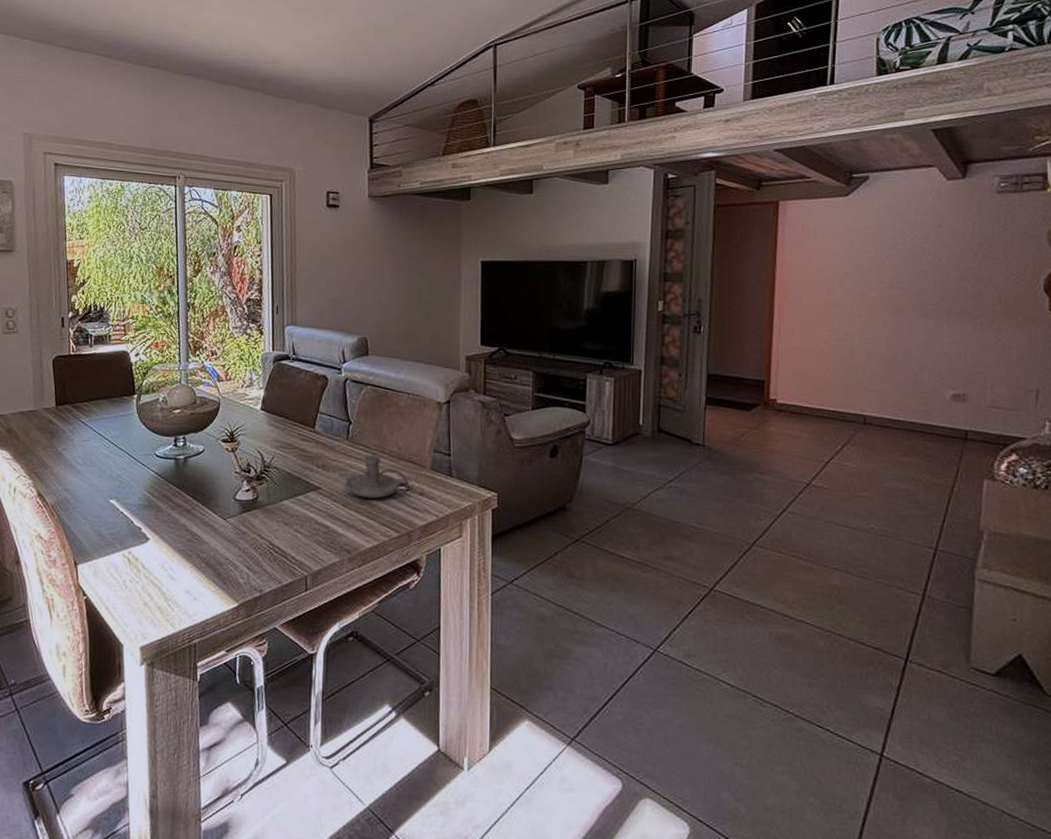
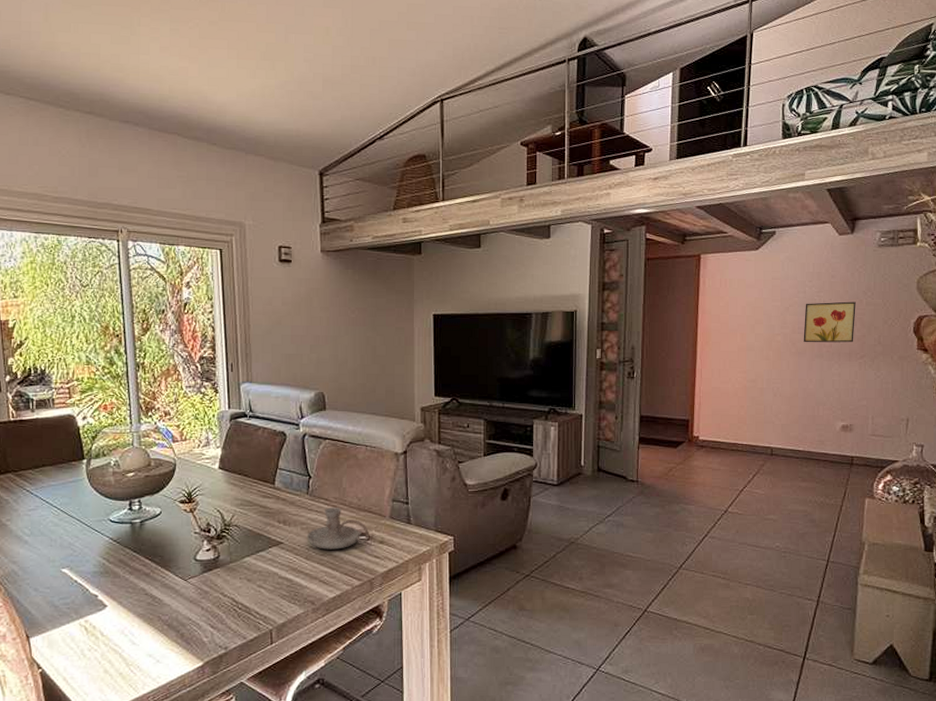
wall art: none [903,254,969,301] -> present [803,301,856,343]

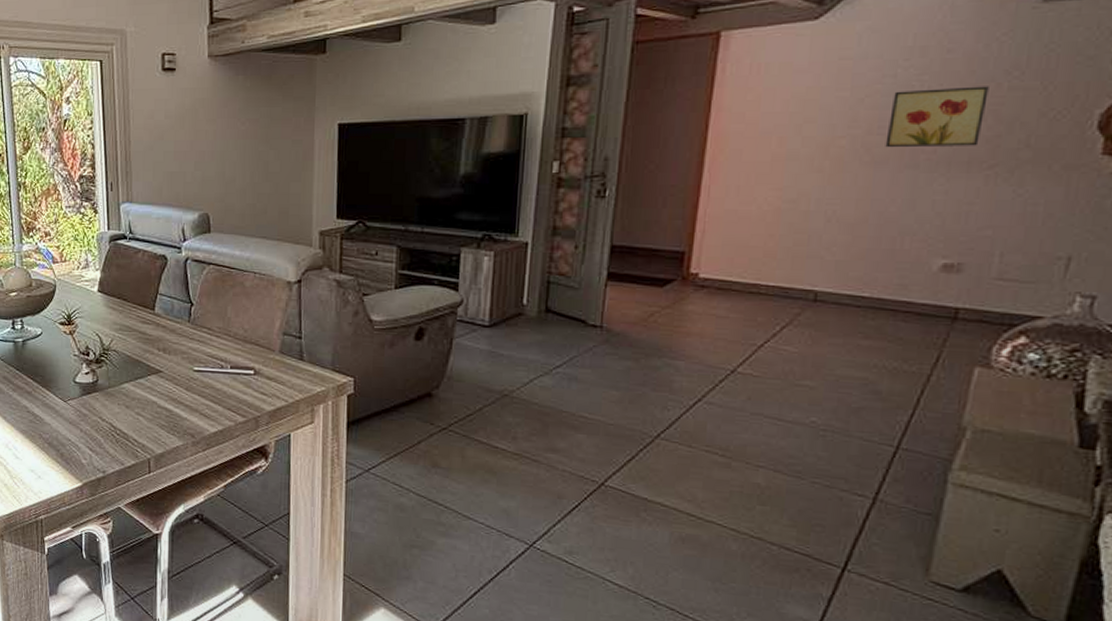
candle holder: present [306,508,369,550] -> none [187,338,255,383]

